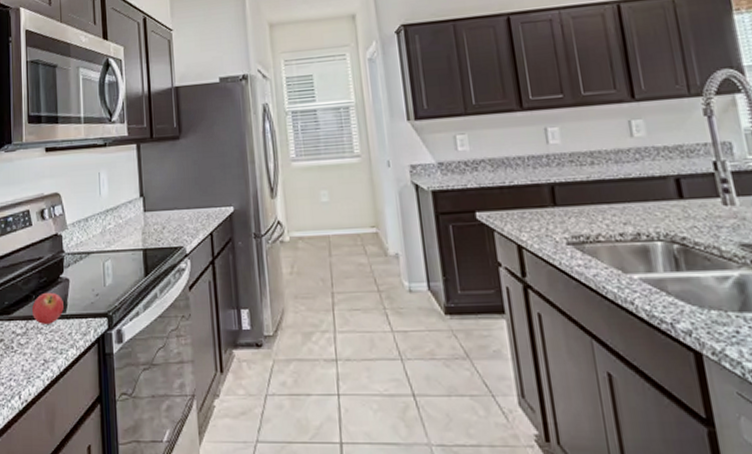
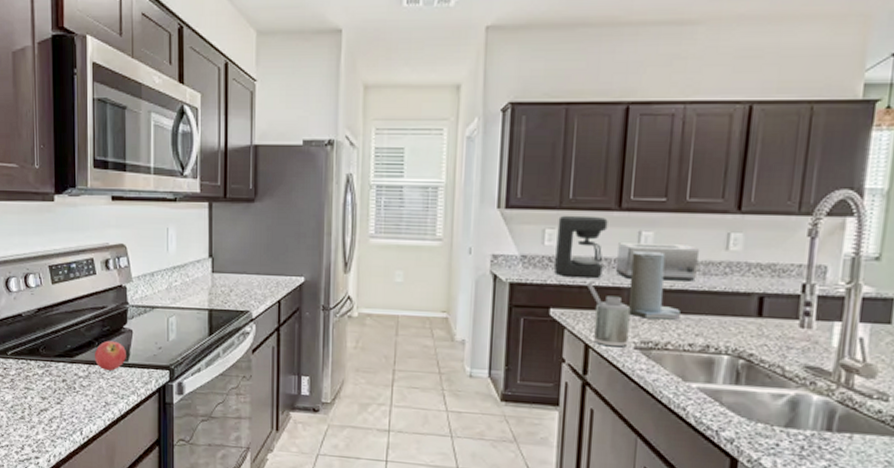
coffee maker: none [466,118,519,180] -> present [555,215,608,279]
soap dispenser: none [505,182,560,245] -> present [586,282,631,348]
toaster: none [528,136,610,175] -> present [615,243,699,282]
paper towel: none [543,145,604,212] -> present [628,251,680,320]

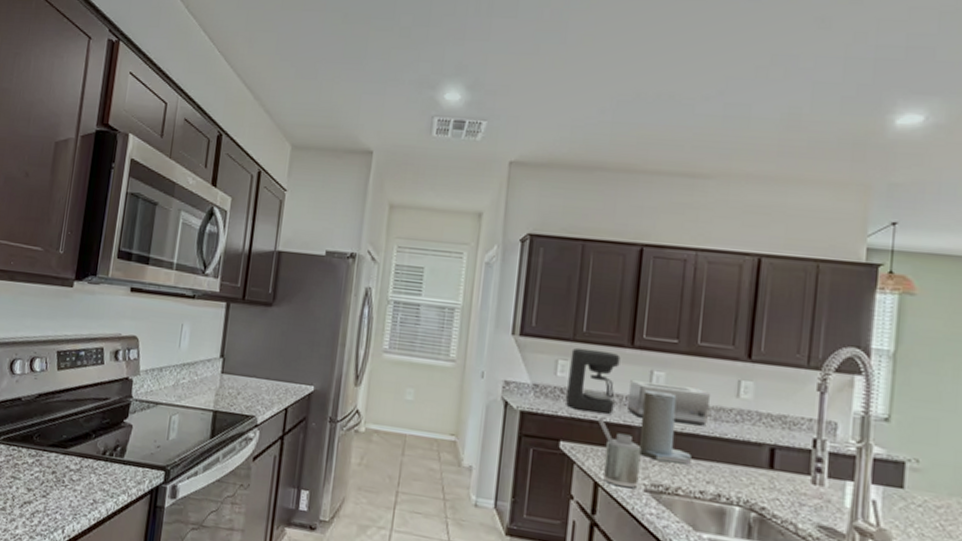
fruit: present [95,340,126,372] -> none [89,433,123,467]

